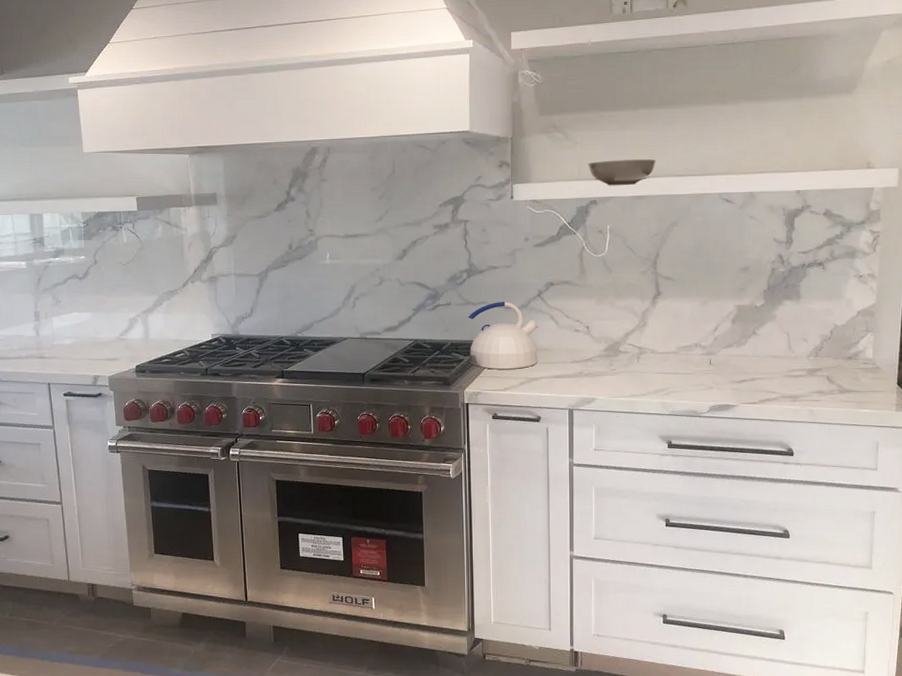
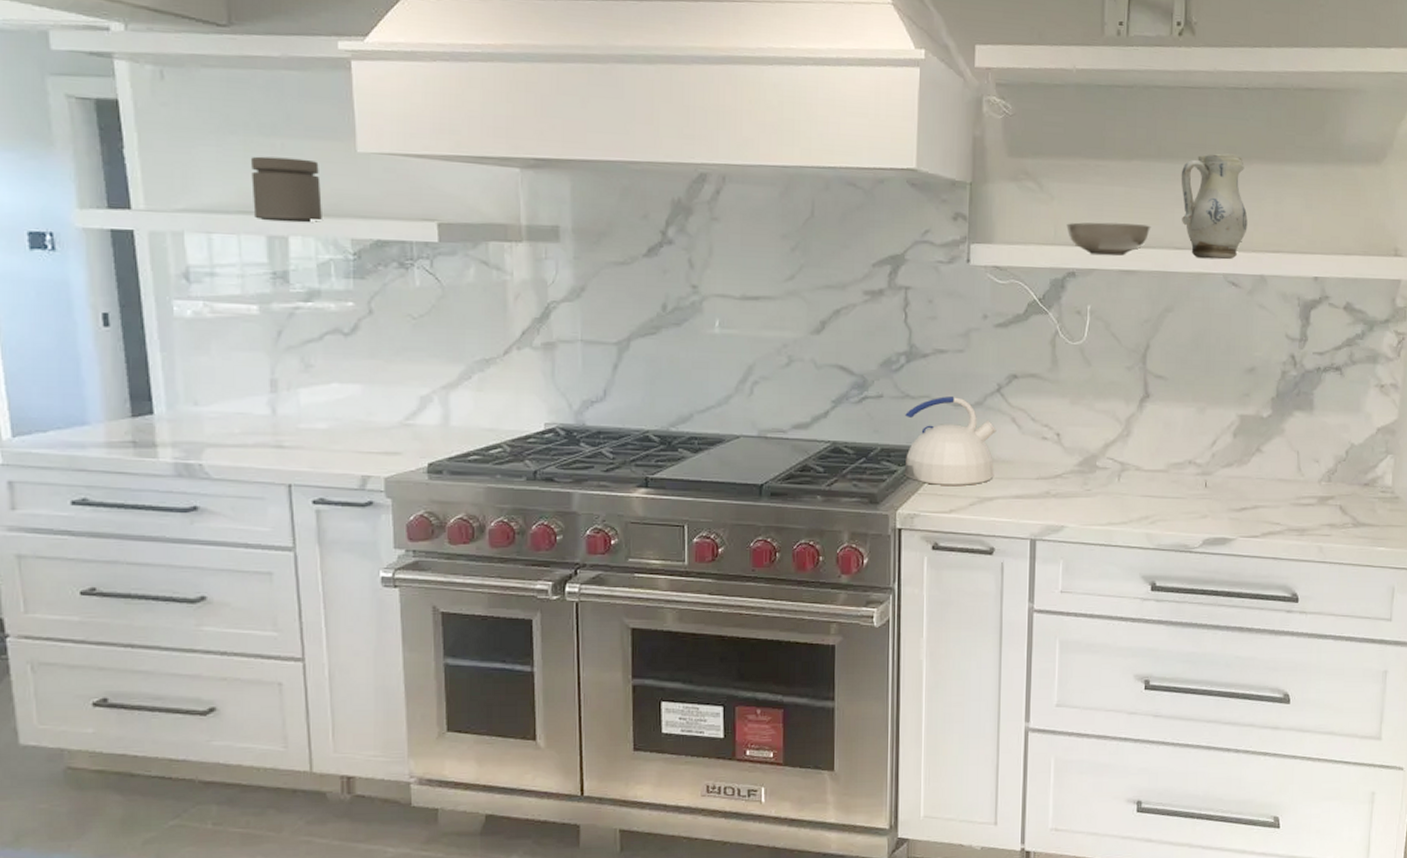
jar: none [18,160,63,204] -> present [251,156,322,224]
ceramic pitcher: none [679,97,737,182] -> present [1181,153,1248,260]

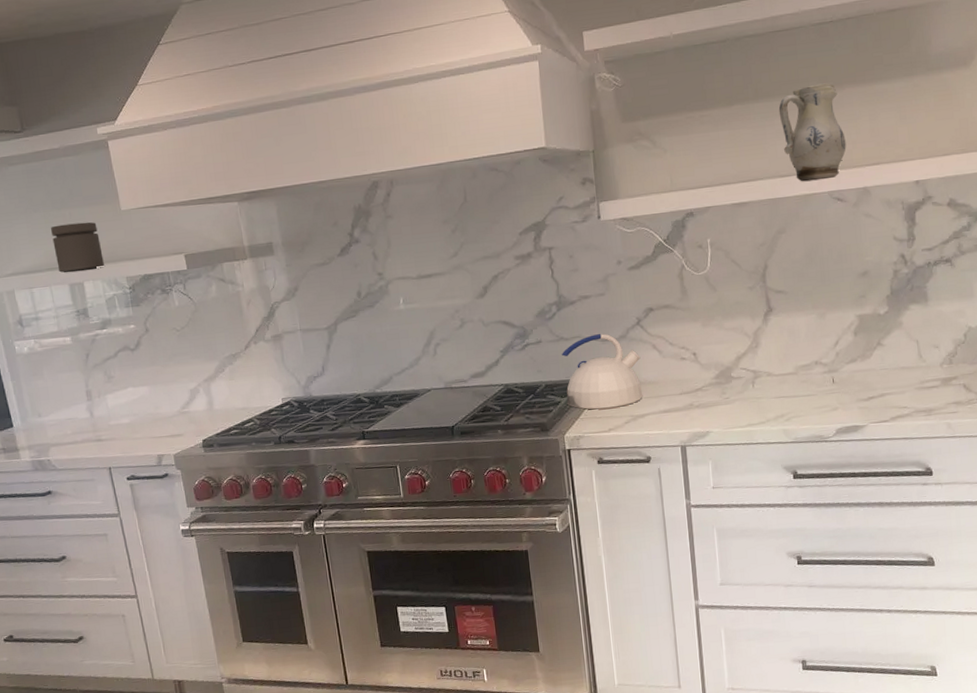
bowl: present [1066,222,1151,256] -> none [680,160,757,195]

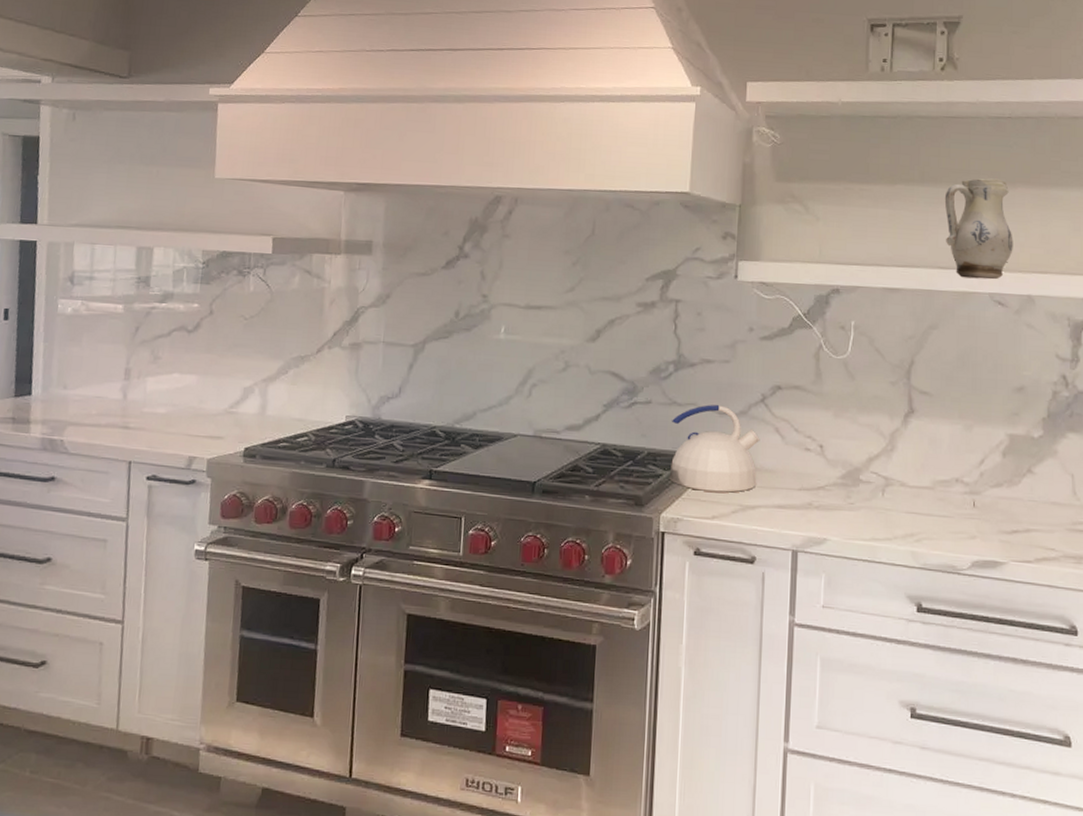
jar: present [51,222,104,273] -> none [129,181,184,237]

